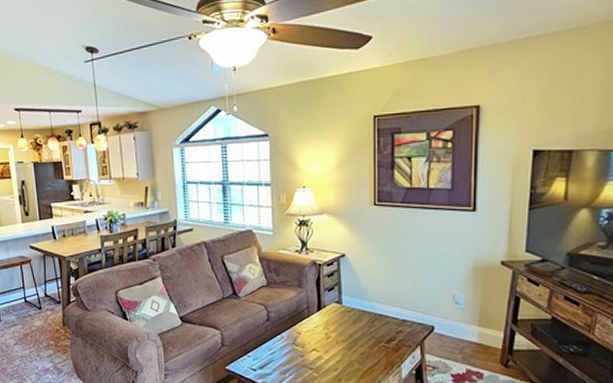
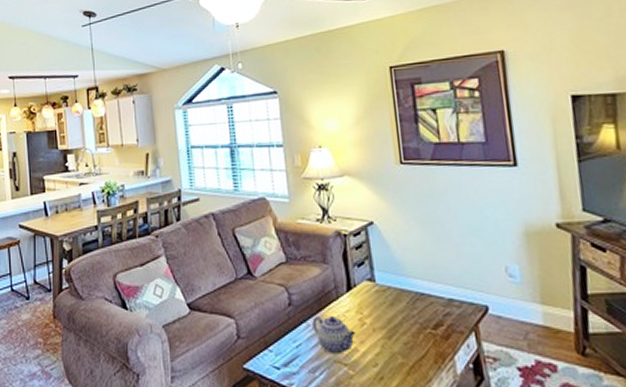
teapot: none [286,329,321,361] -> present [312,315,355,355]

